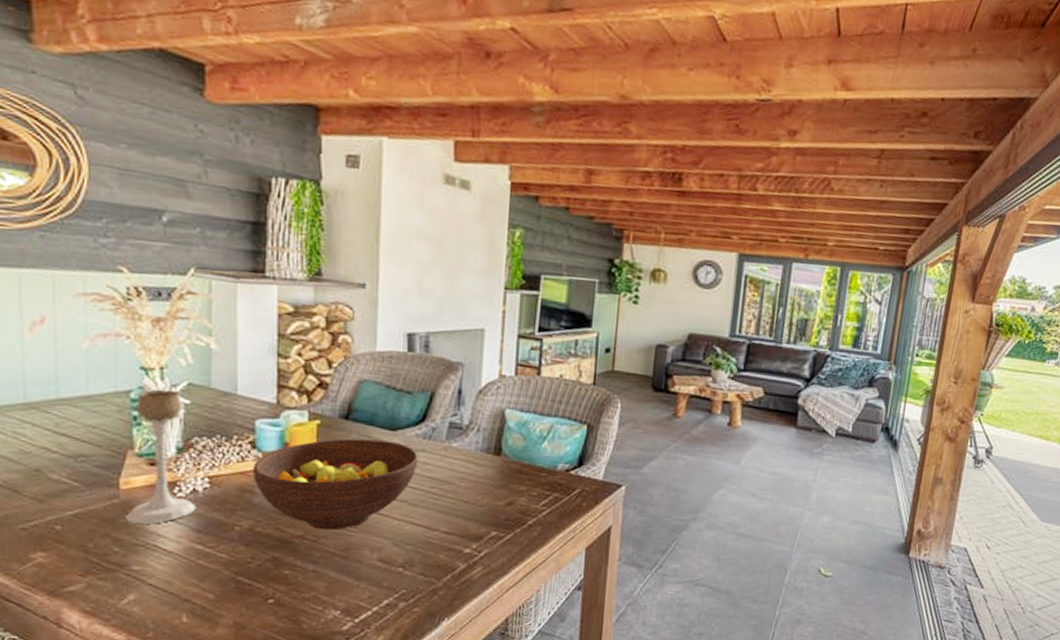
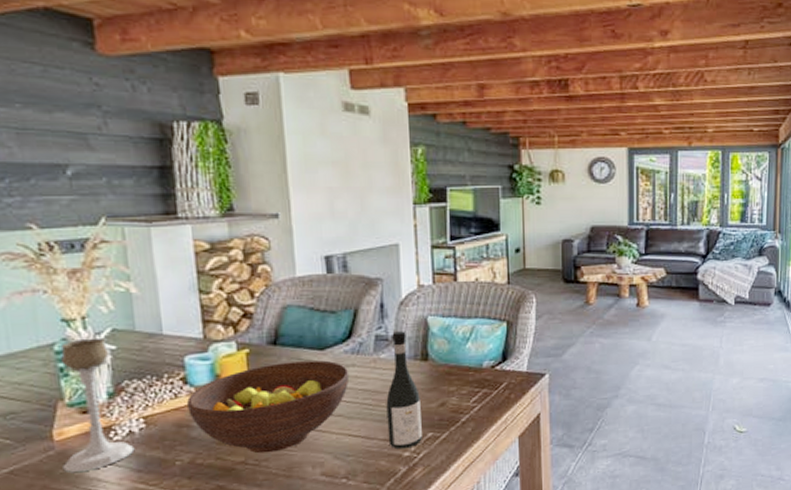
wine bottle: none [450,420,488,545] -> present [386,331,422,450]

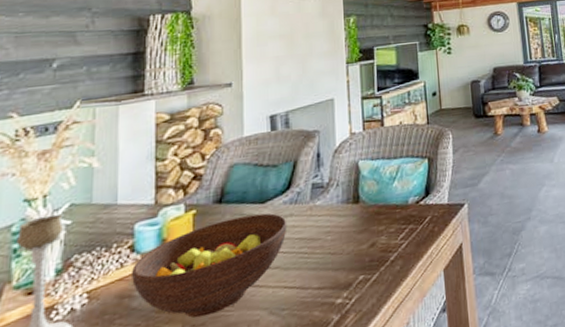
wine bottle: present [386,331,422,450] -> none [320,177,354,297]

